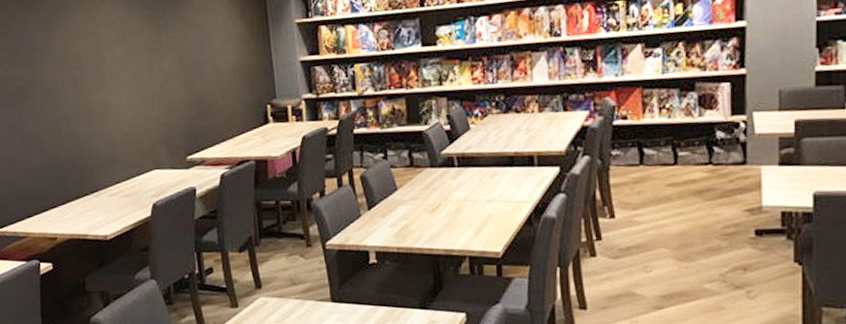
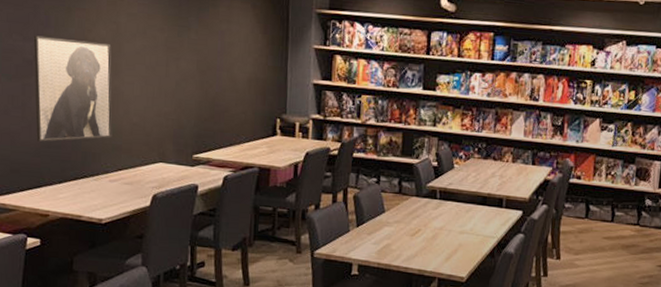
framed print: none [22,57,106,166] -> present [33,35,112,142]

